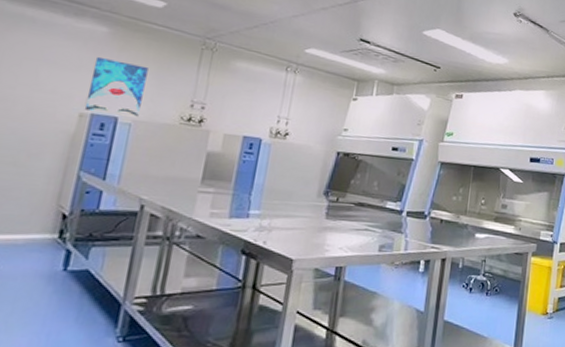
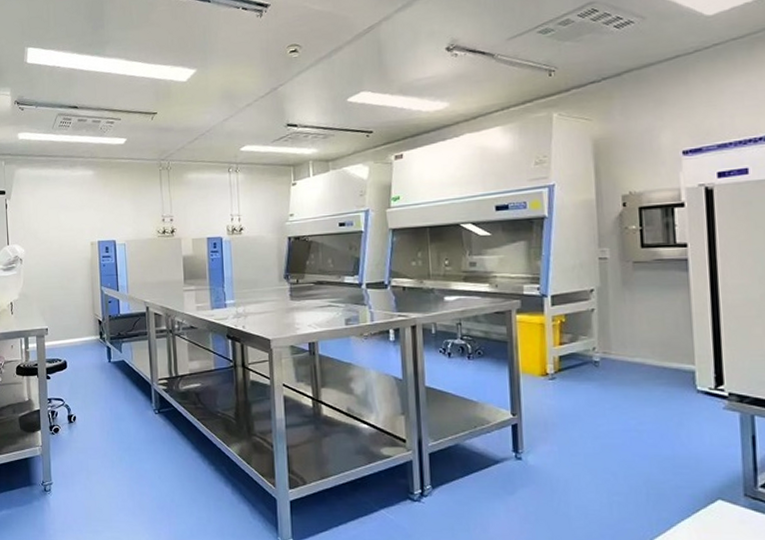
wall art: present [84,56,148,118] -> none [90,195,129,239]

